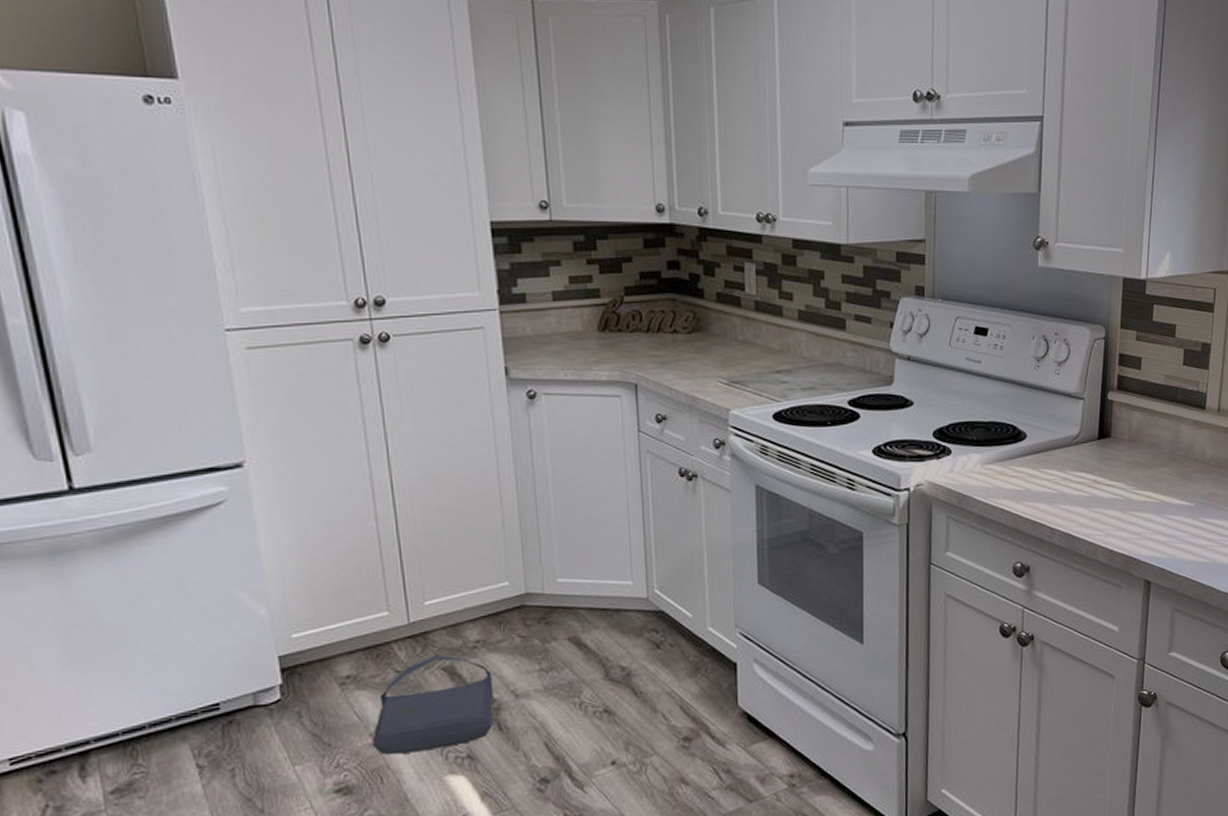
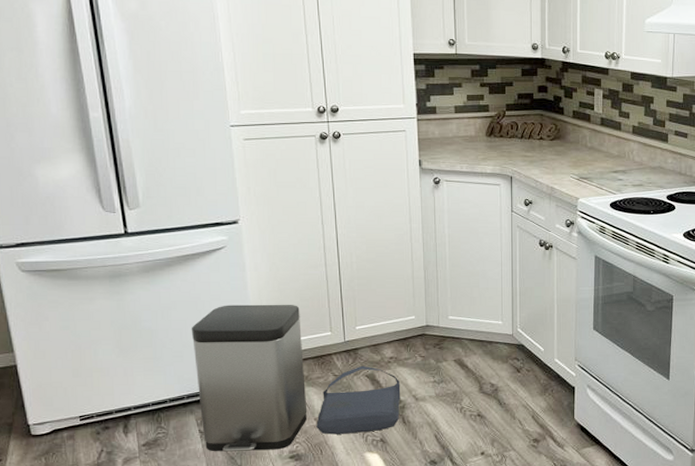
pedal bin: none [177,576,359,793] -> present [191,304,308,452]

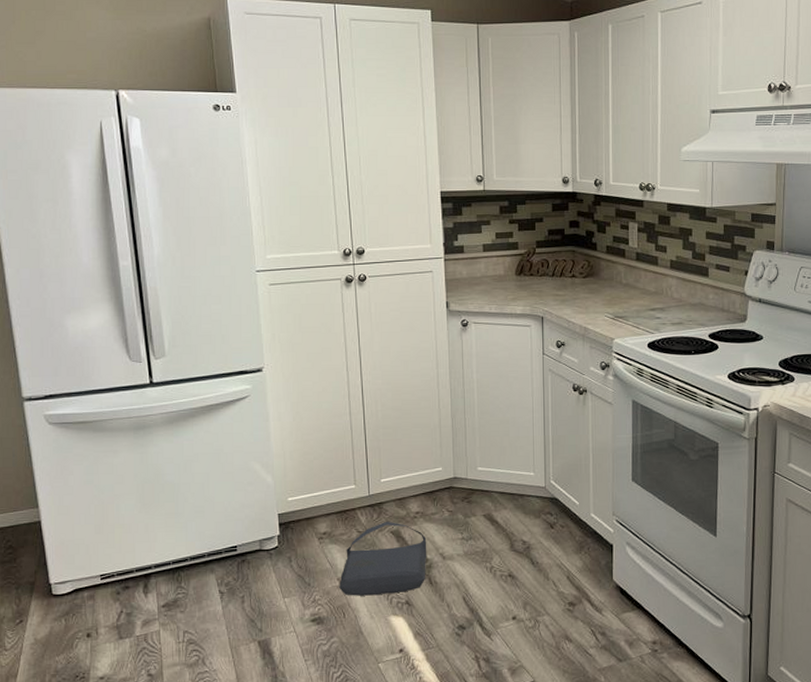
pedal bin: present [191,304,308,452] -> none [213,455,330,614]

